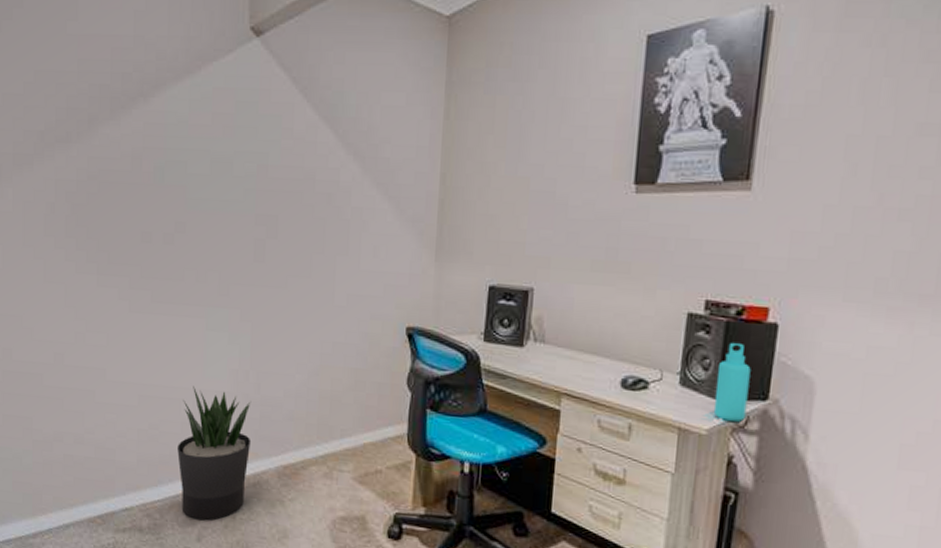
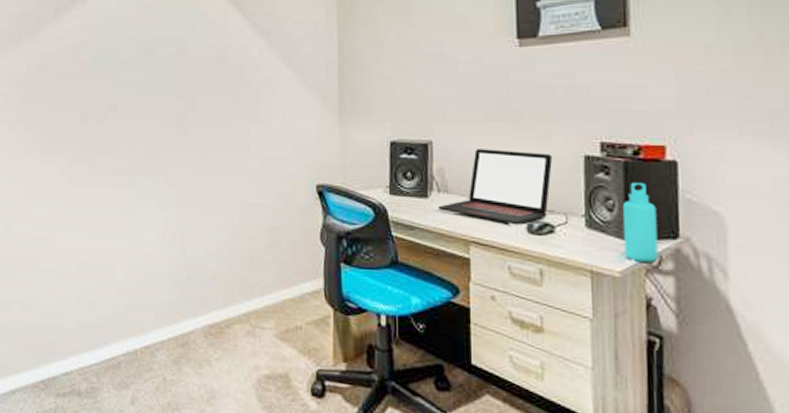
planter: present [177,385,252,520] -> none [112,250,179,383]
laptop: none [532,299,655,380] -> present [437,149,552,225]

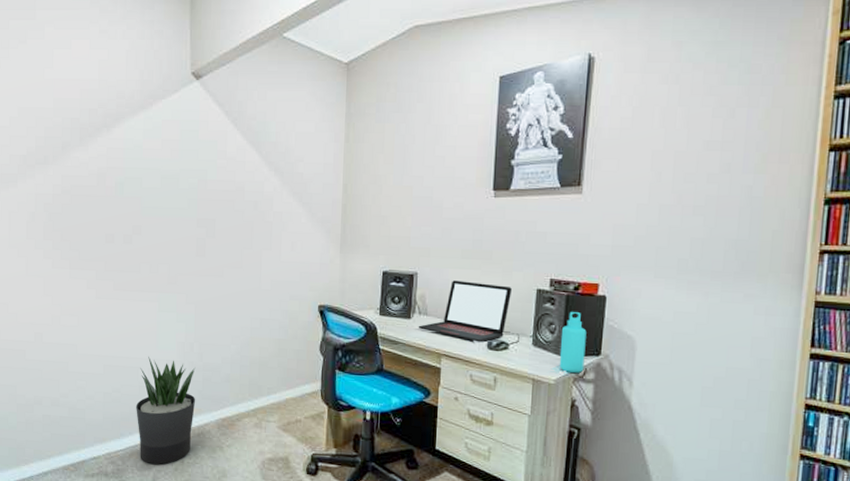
planter: none [112,250,179,383] -> present [136,356,196,465]

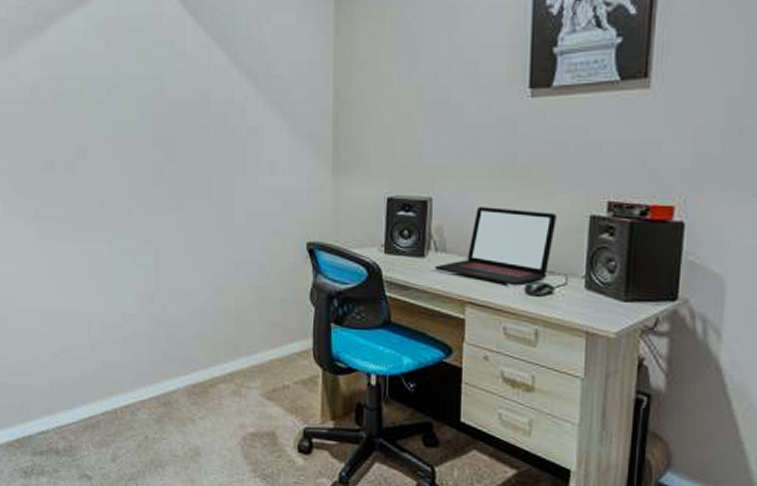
planter: present [136,356,196,465] -> none [89,309,160,441]
water bottle: present [559,312,587,374] -> none [621,244,658,325]

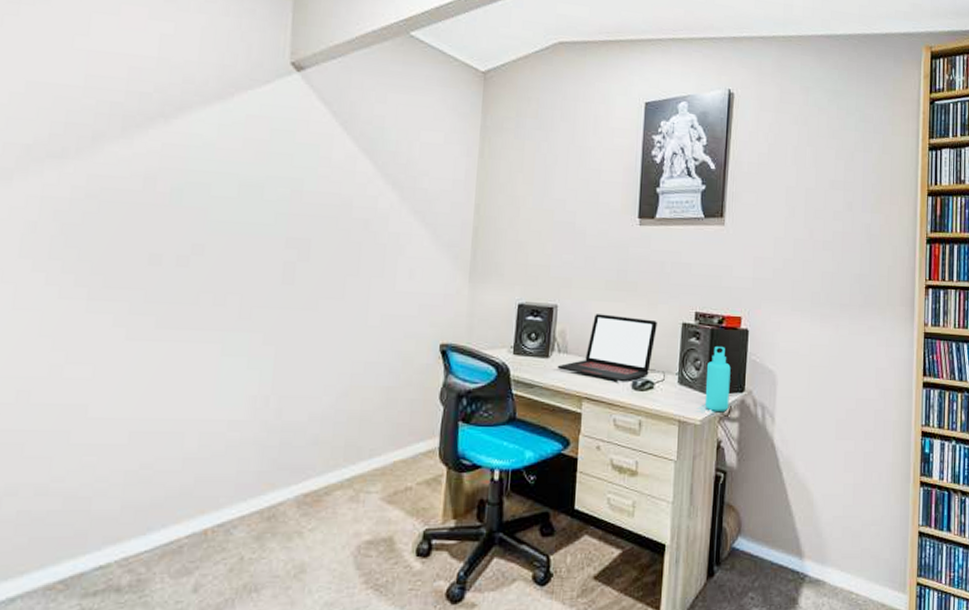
water bottle: none [621,244,658,325] -> present [704,347,731,413]

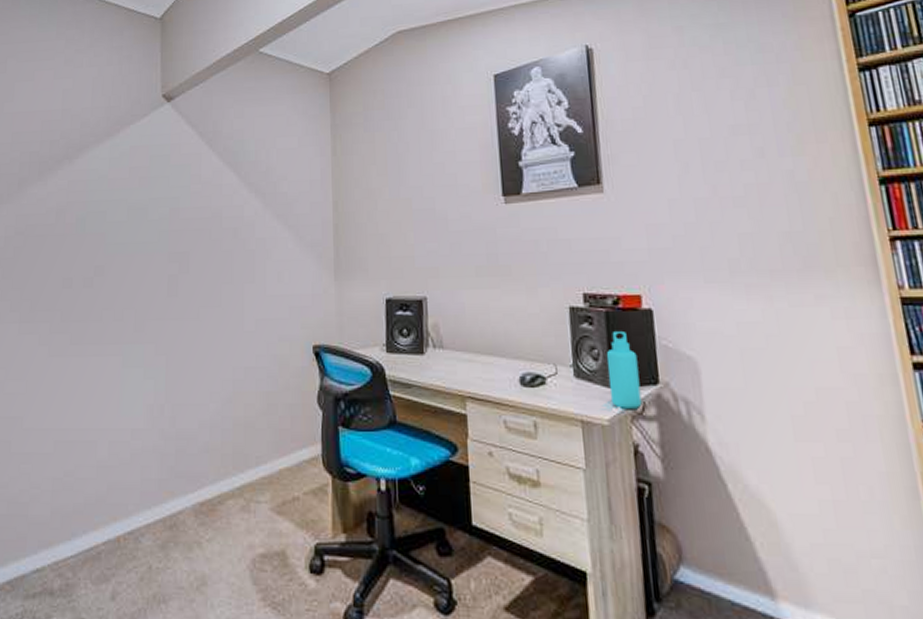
laptop: present [557,314,657,382] -> none [433,303,541,378]

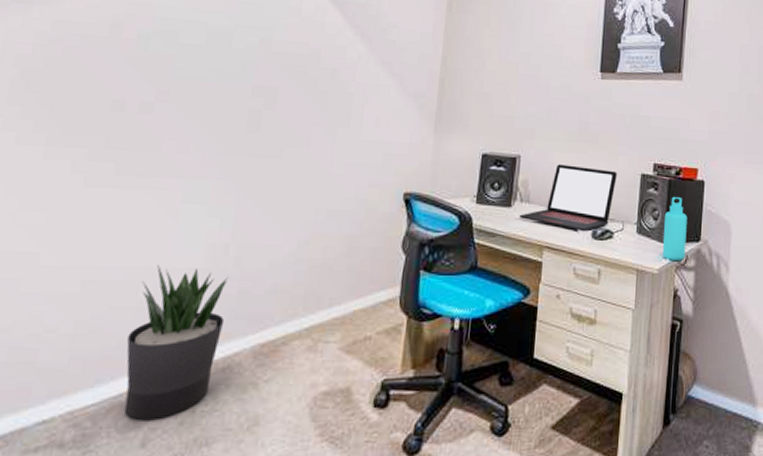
planter: none [92,425,167,575] -> present [123,264,229,421]
laptop: none [433,303,541,378] -> present [519,164,617,232]

